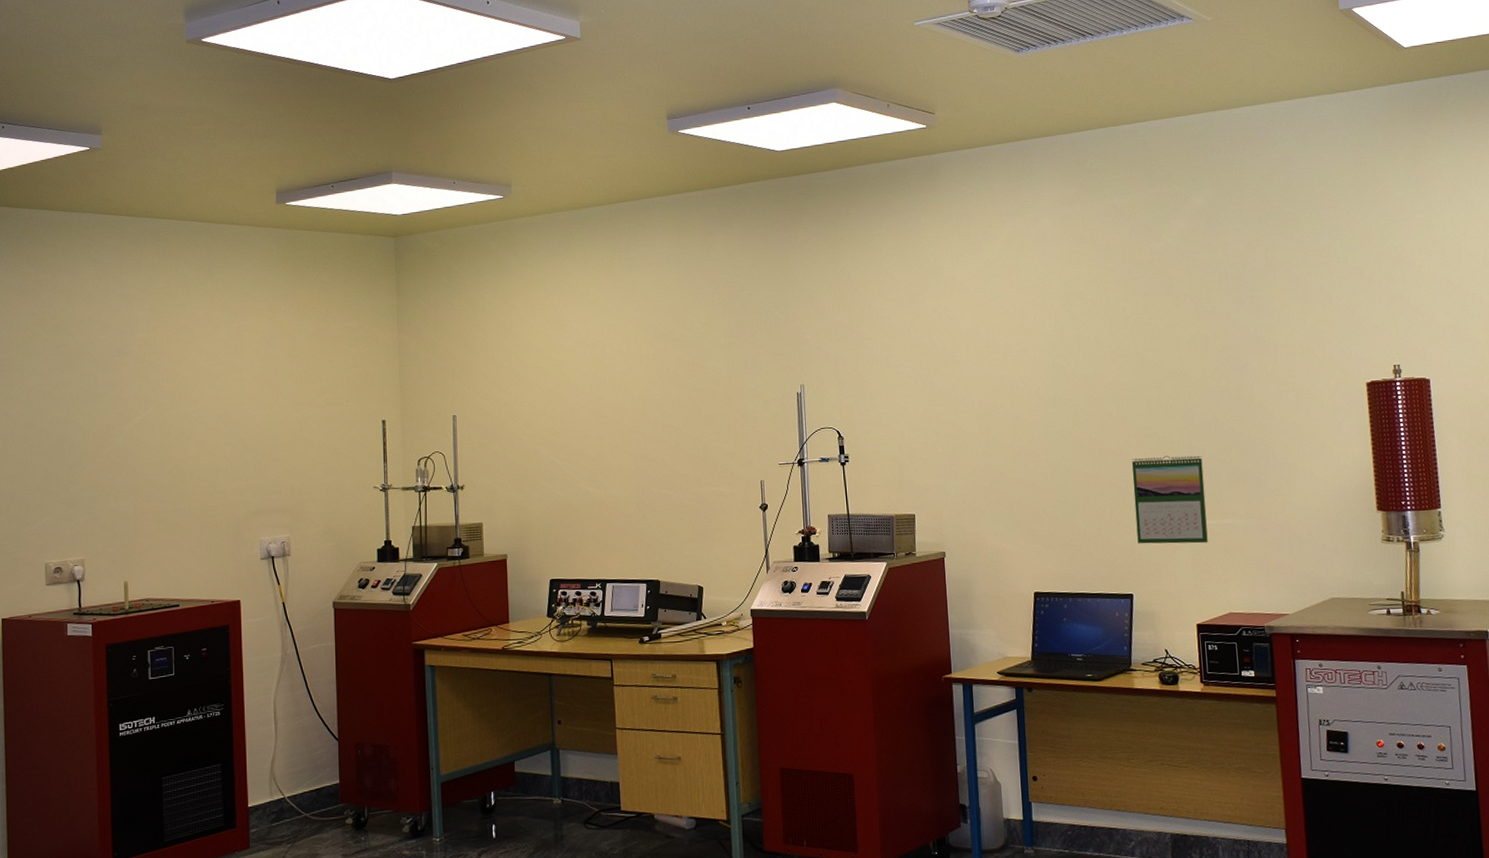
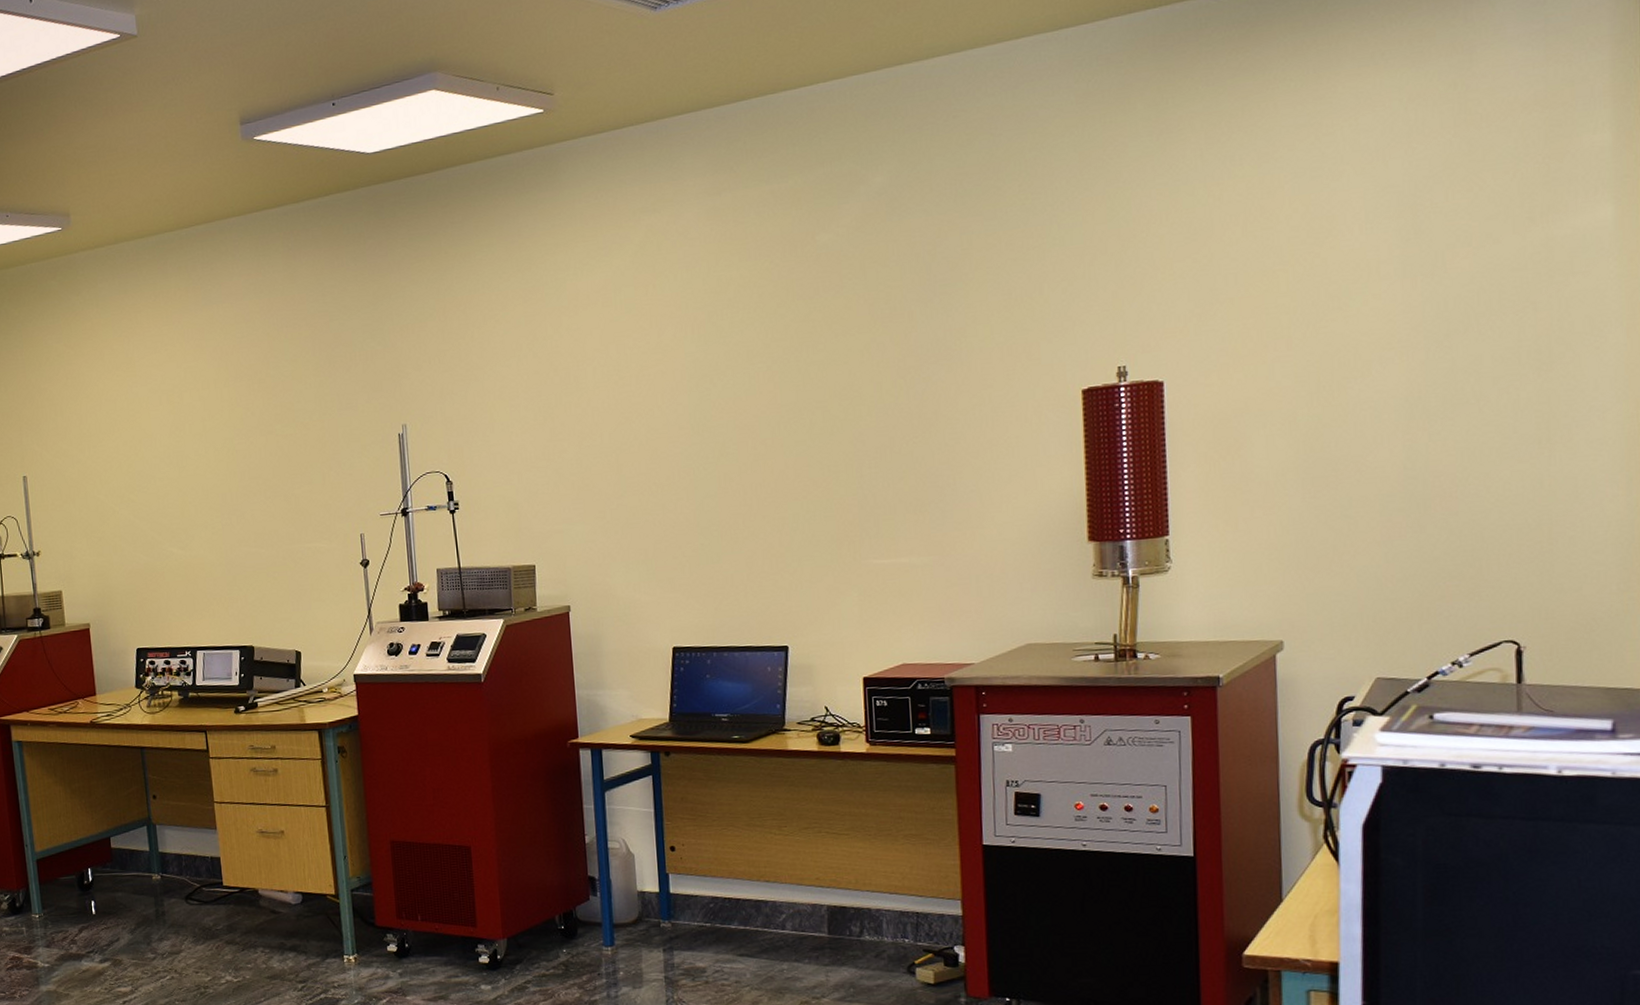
calendar: present [1132,455,1208,544] -> none [789,485,879,590]

